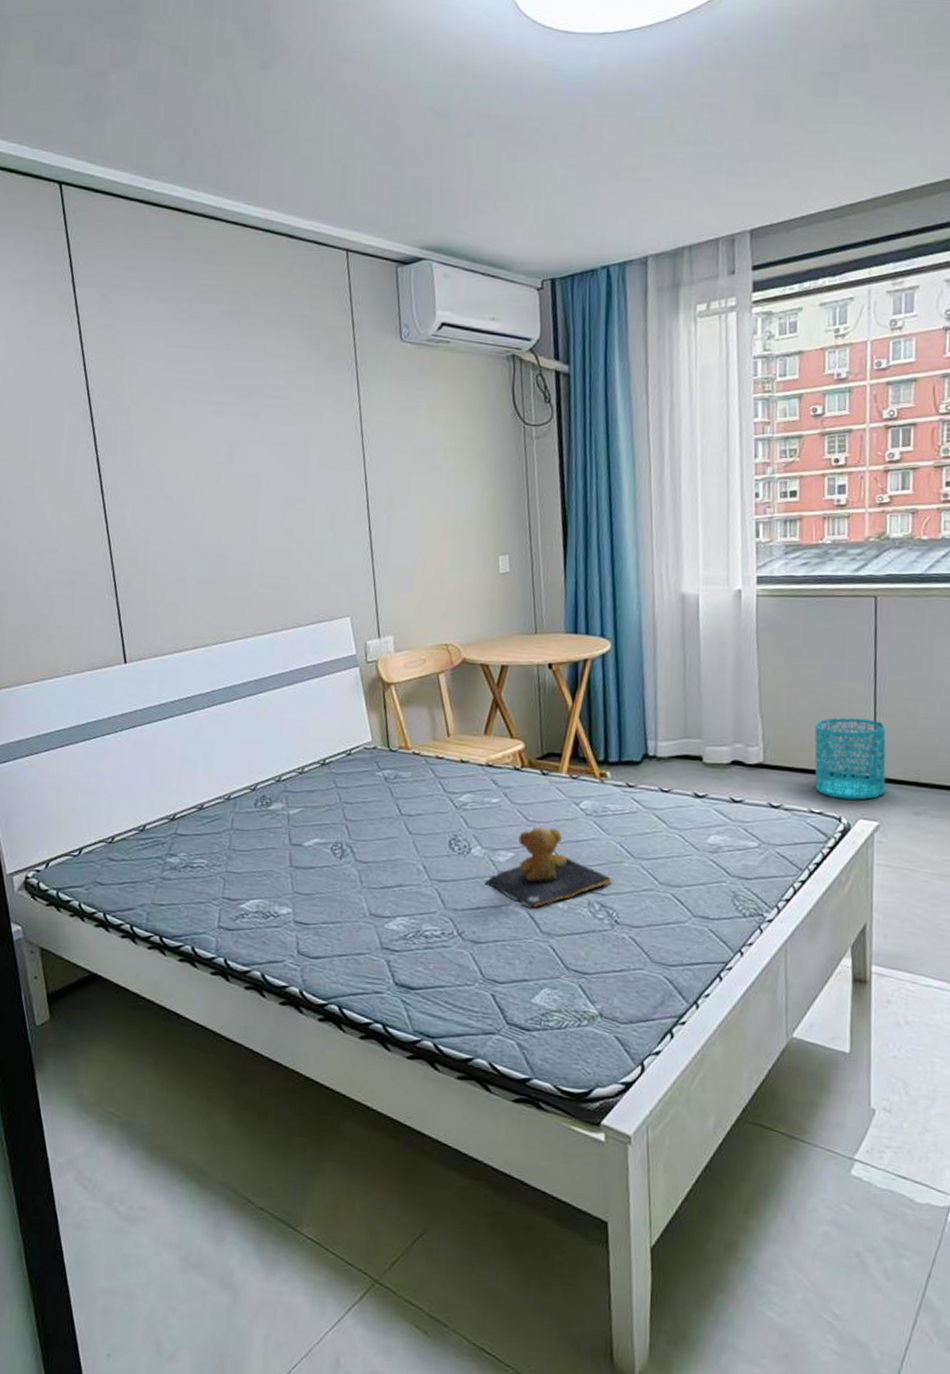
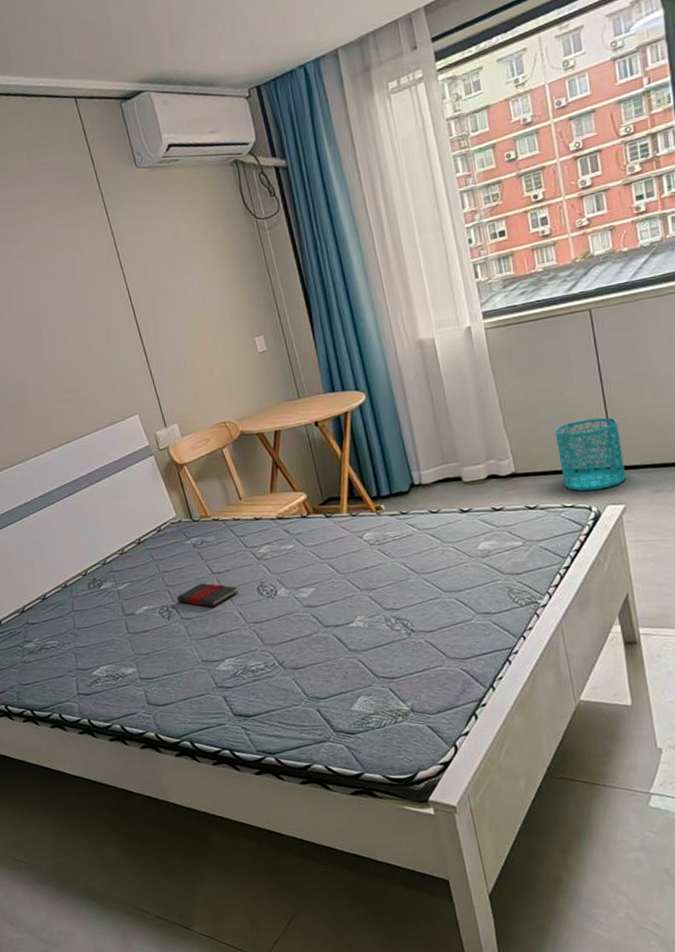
book: none [354,823,427,854] -> present [177,583,238,608]
teddy bear: present [485,827,612,908] -> none [294,560,402,632]

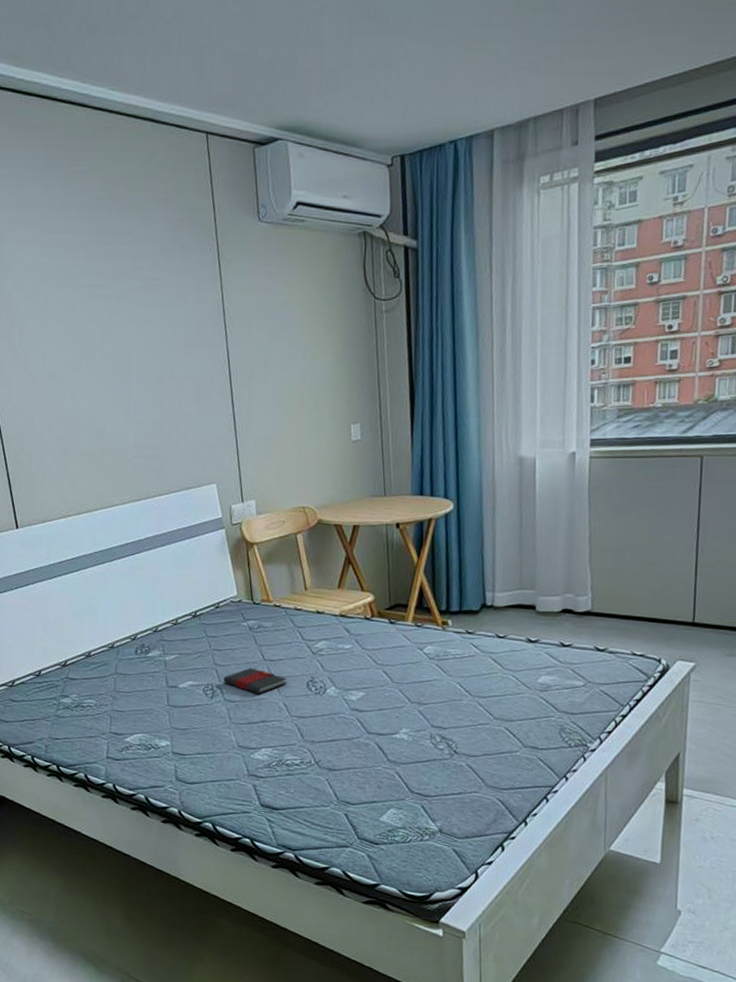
wastebasket: present [555,417,626,491] -> none [637,568,706,643]

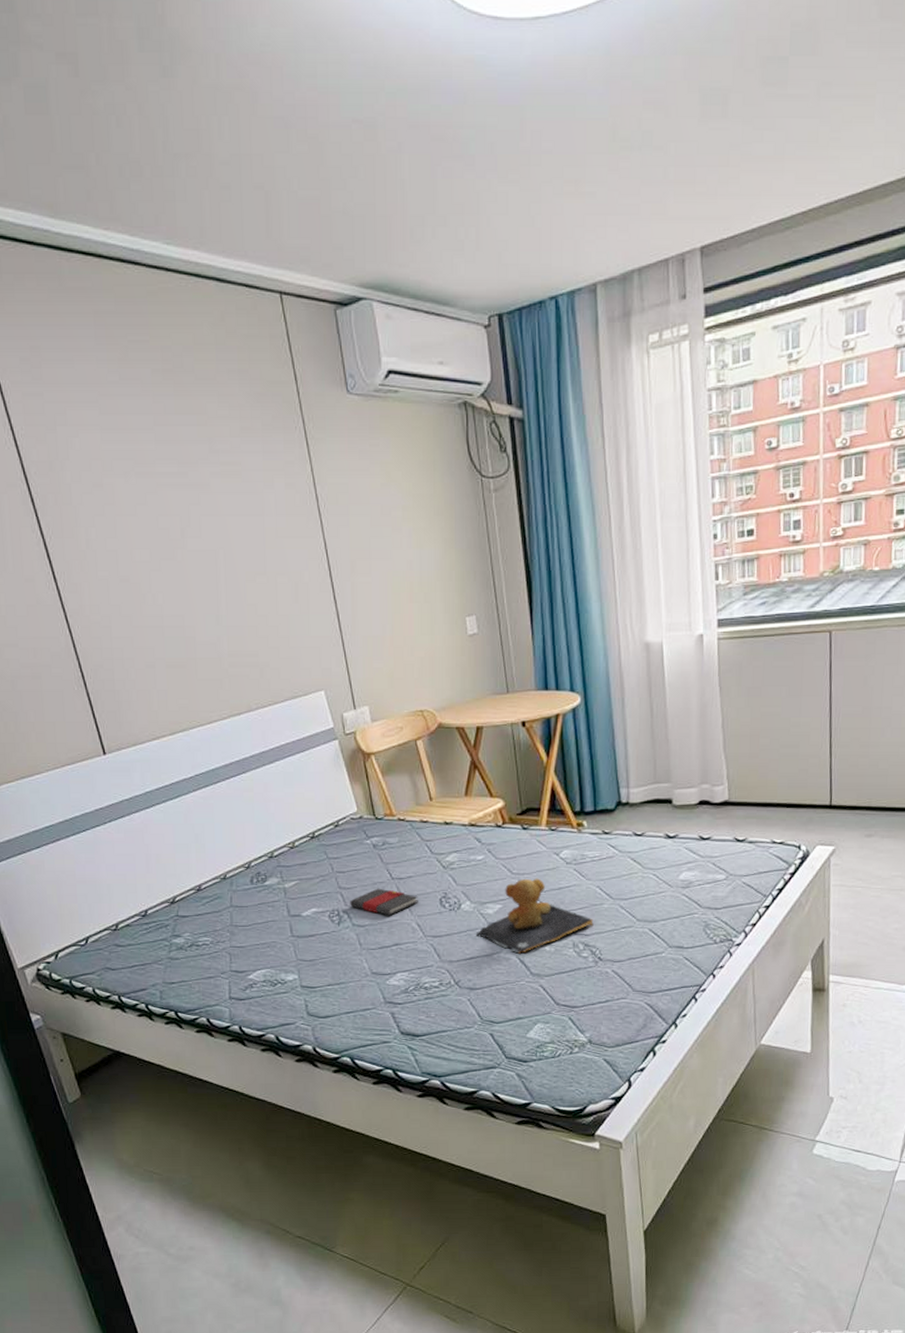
teddy bear: none [339,669,452,740] -> present [477,878,594,954]

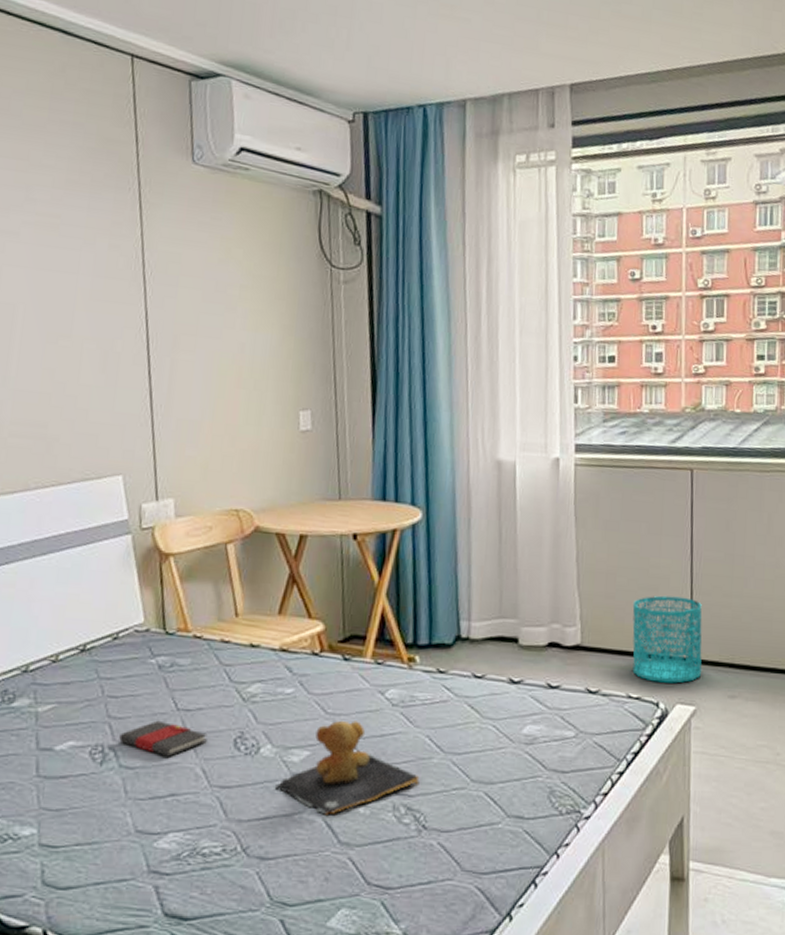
wastebasket: none [775,751,841,828] -> present [632,595,702,683]

